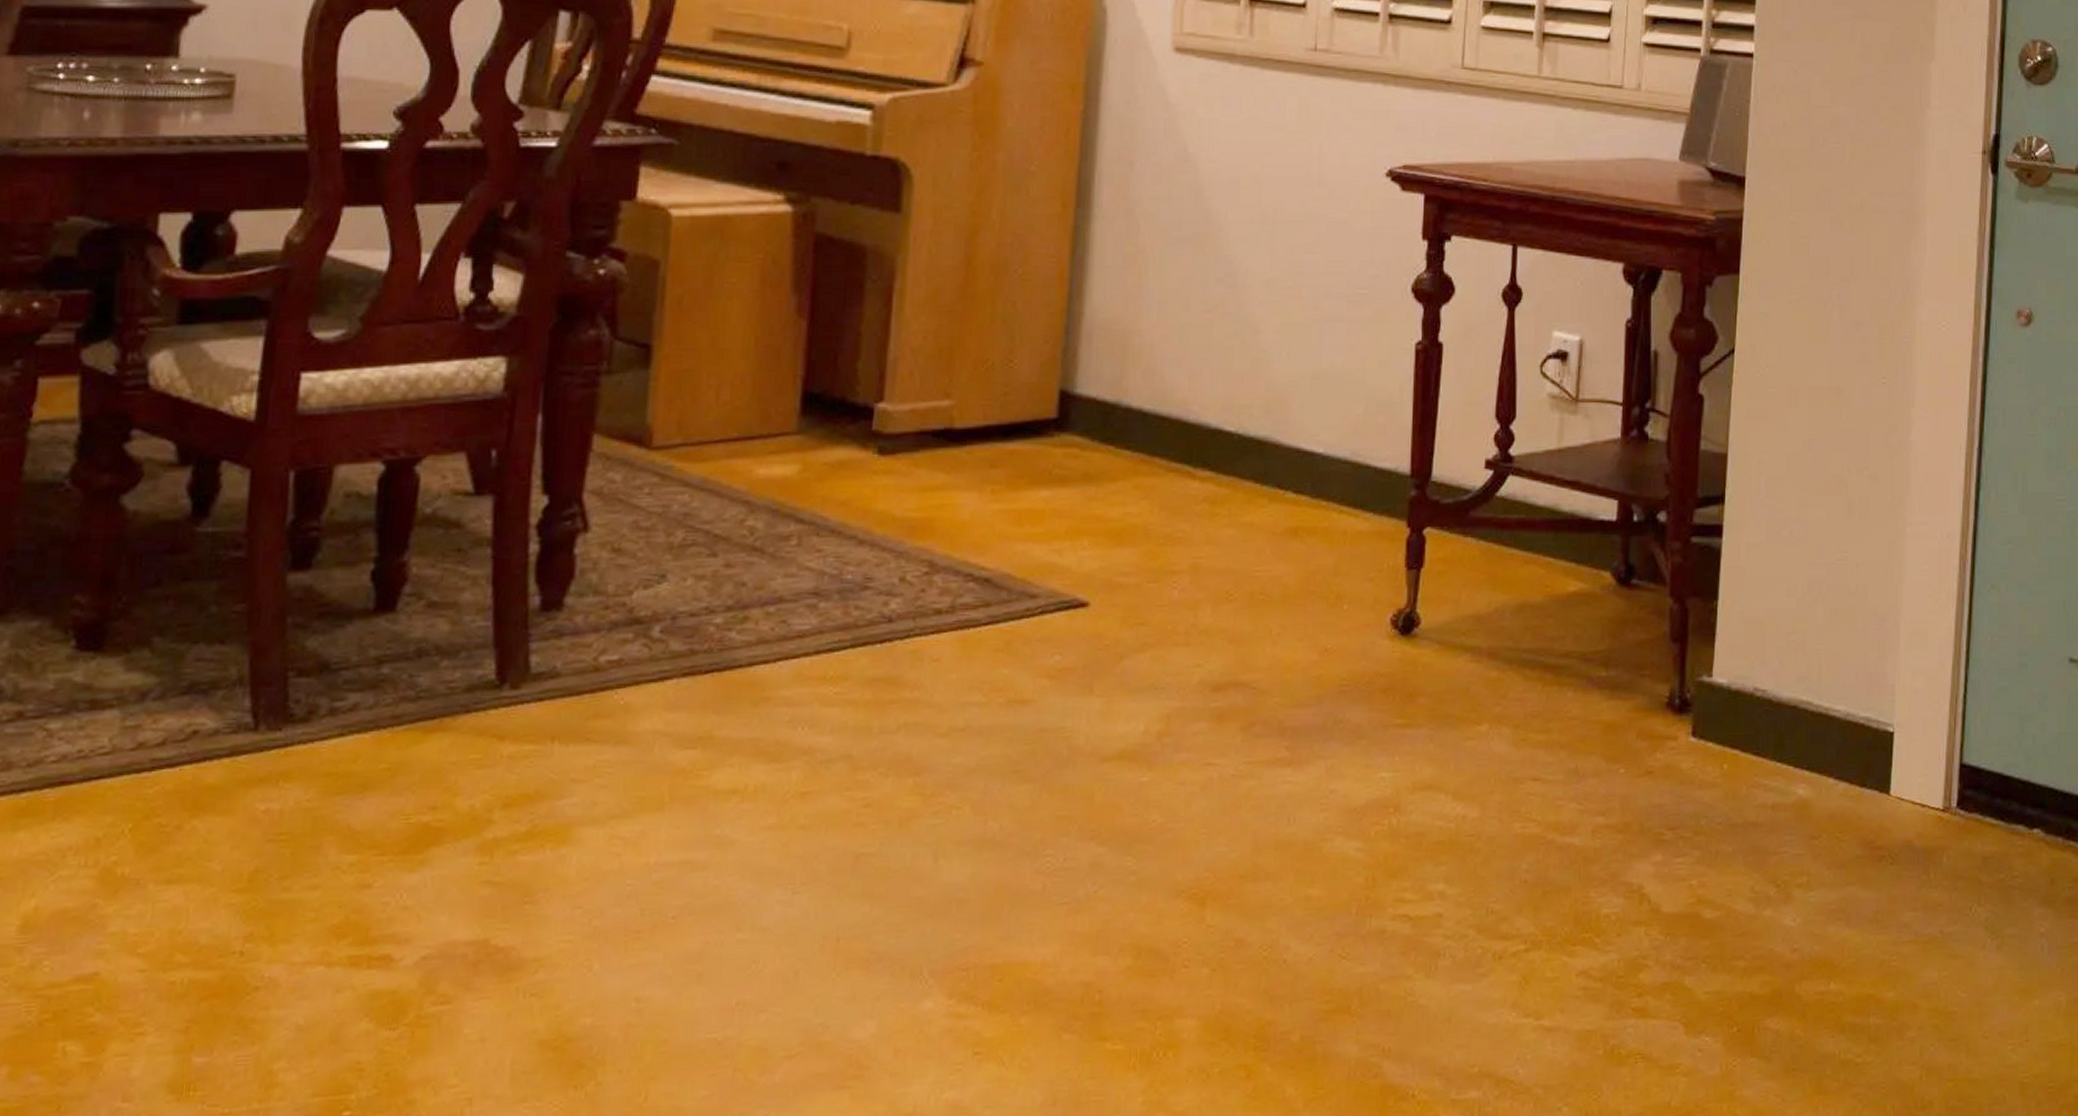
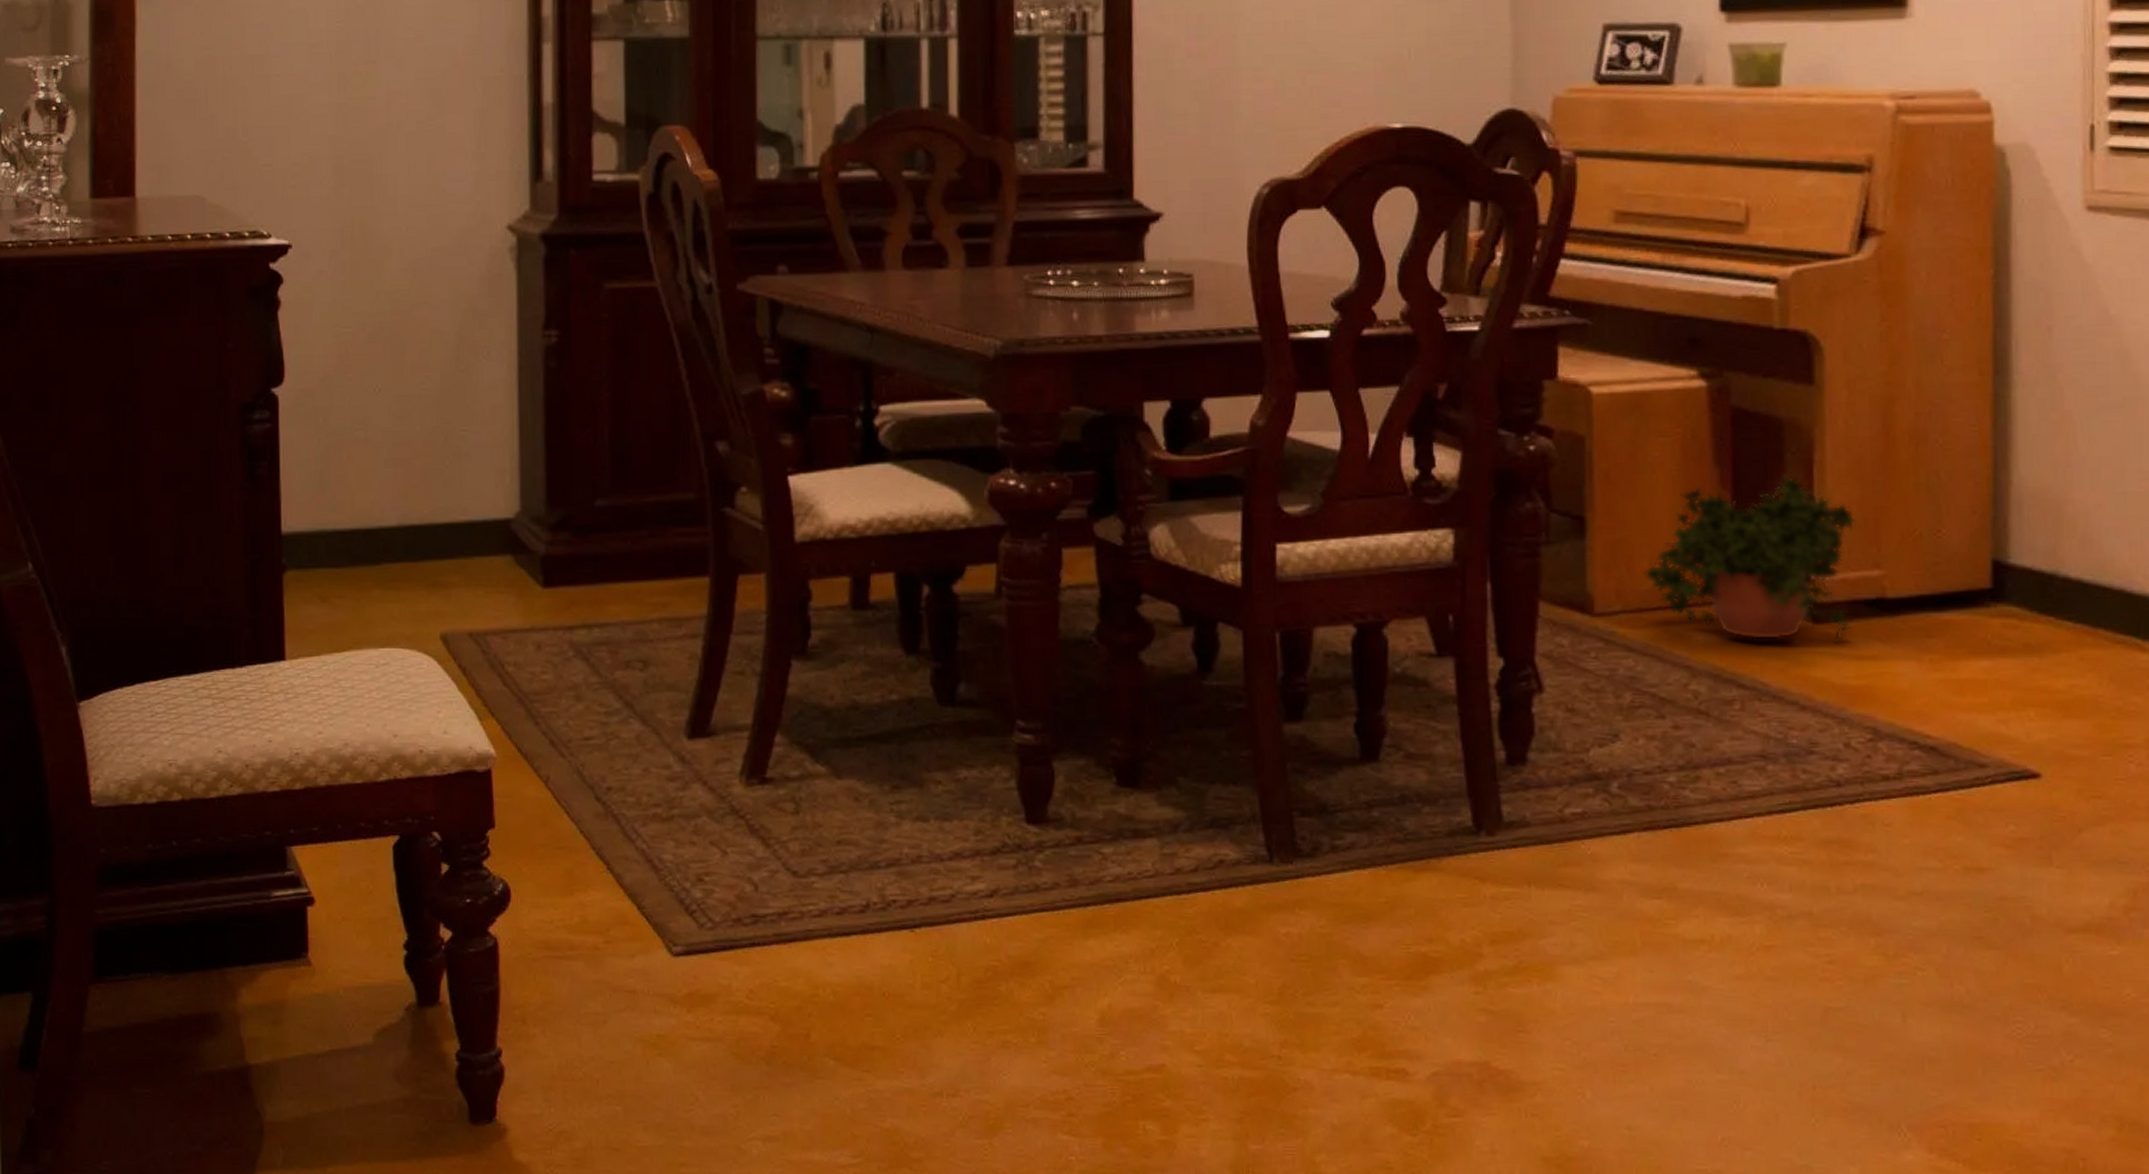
potted plant: none [708,302,931,473] -> present [1643,473,1857,642]

